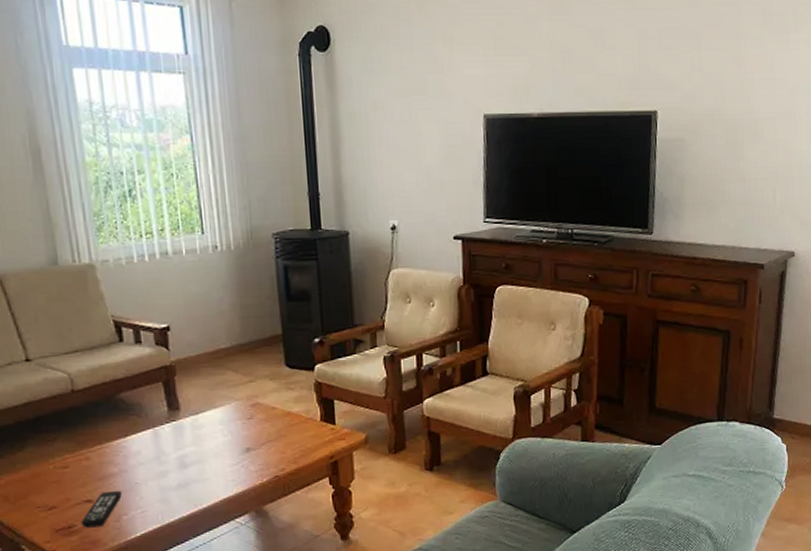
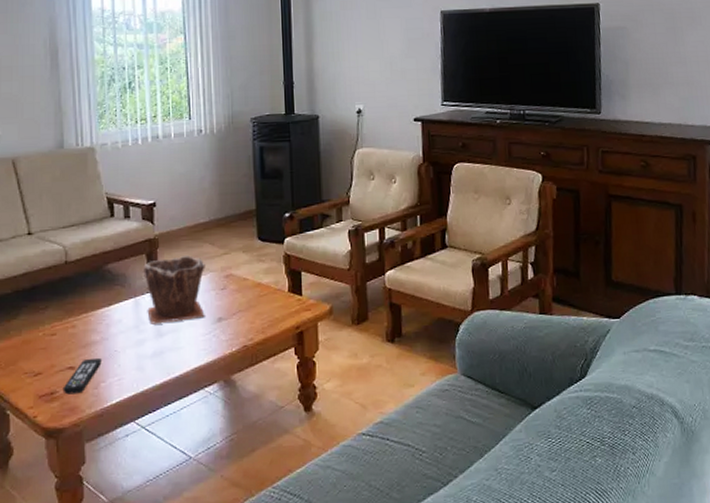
plant pot: none [161,383,232,456] -> present [144,256,205,325]

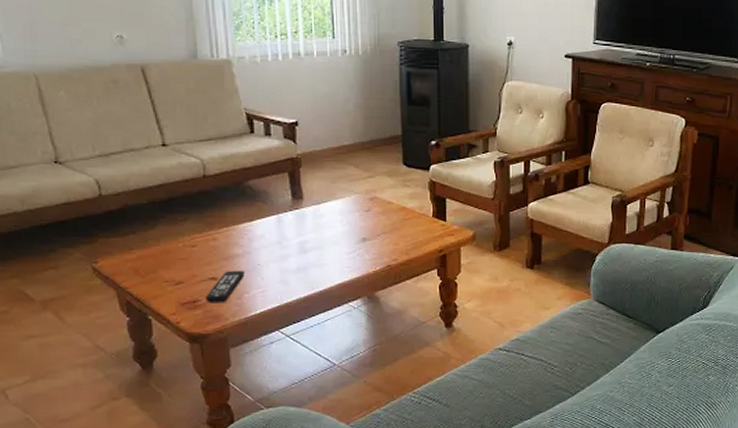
plant pot: present [144,256,205,325] -> none [286,177,350,241]

